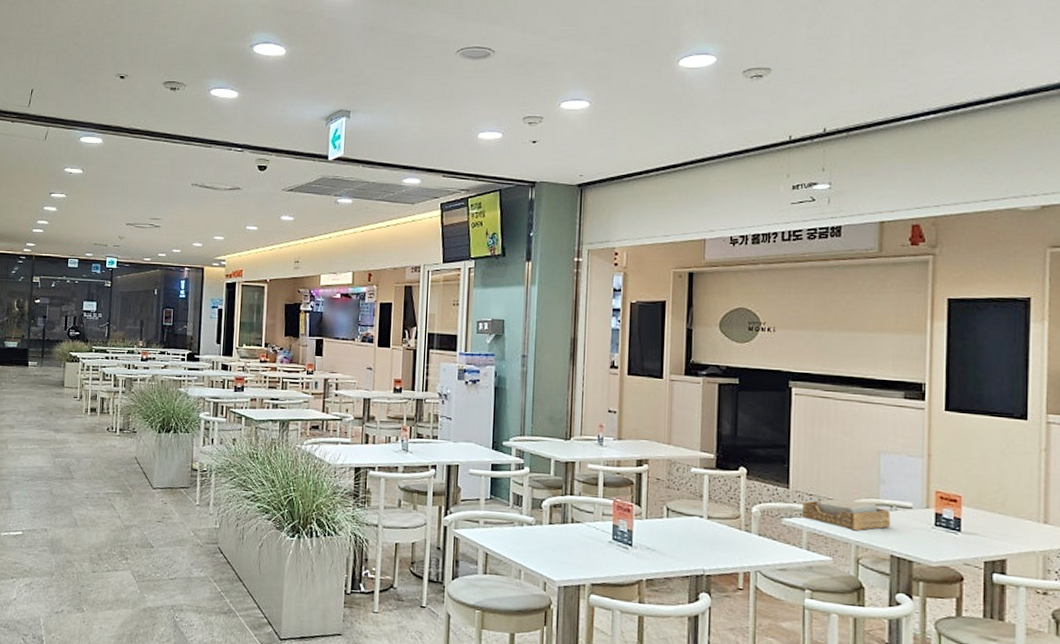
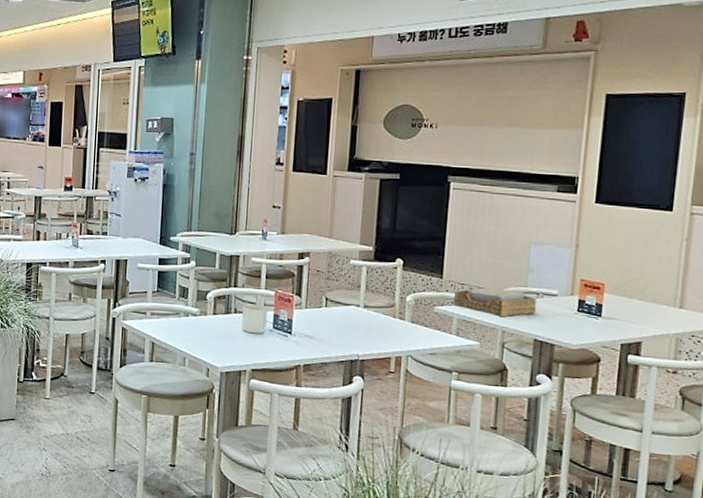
mug: none [578,514,606,546] -> present [241,304,267,334]

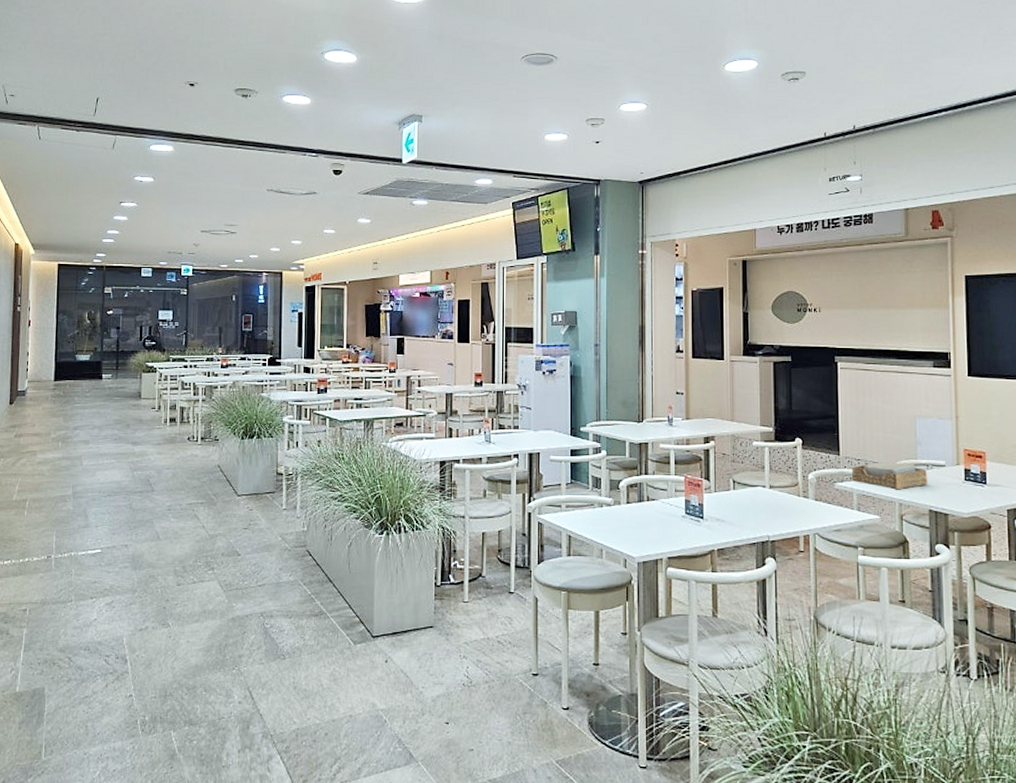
mug: present [241,304,267,334] -> none [654,492,679,521]

